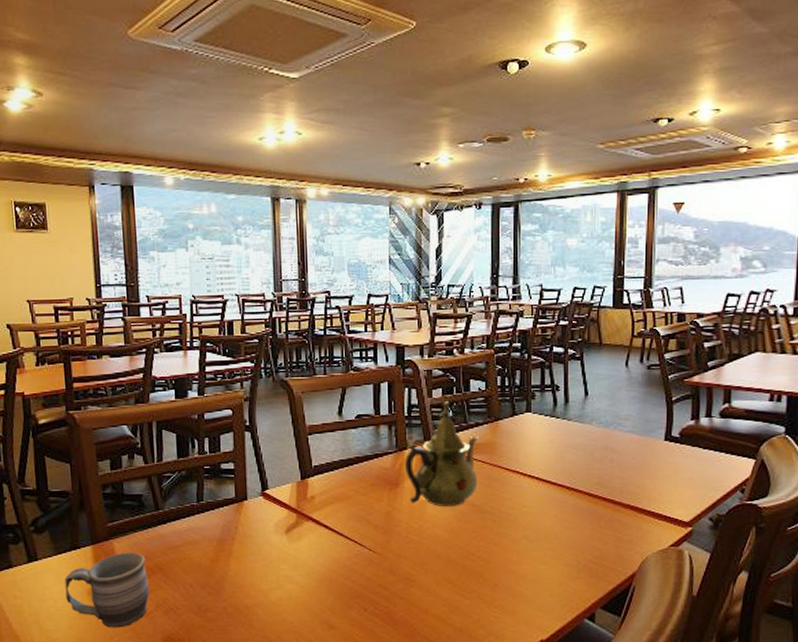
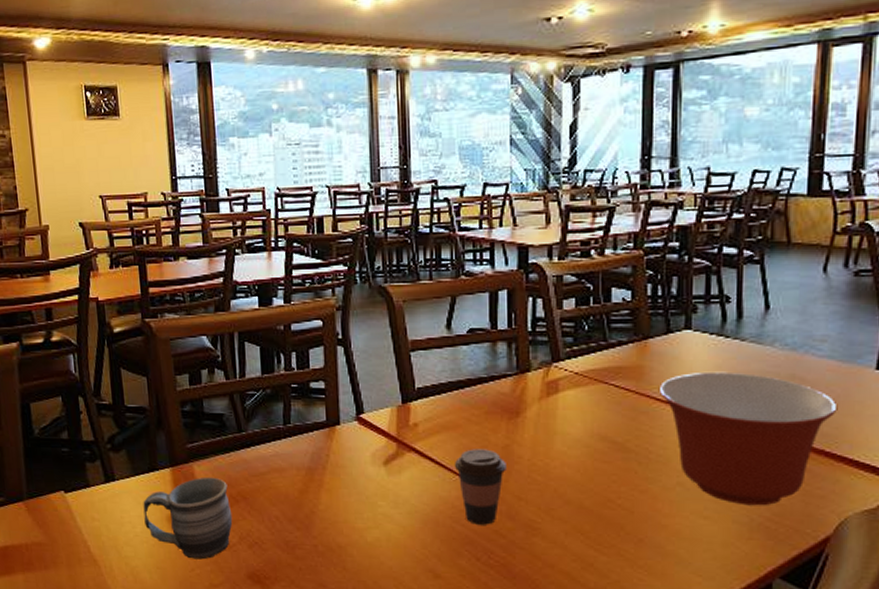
coffee cup: none [345,516,388,580] -> present [454,449,506,525]
teapot: present [404,401,479,507] -> none [527,314,622,443]
mixing bowl: none [507,445,639,552] -> present [658,371,838,506]

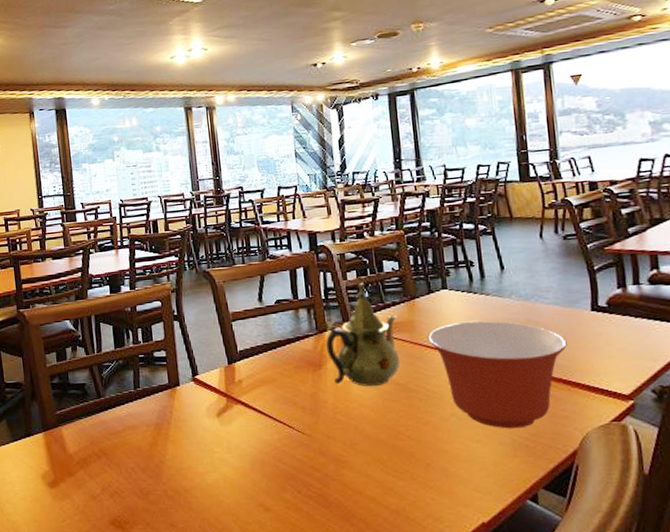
mug: present [143,477,233,560] -> none [21,438,96,511]
coffee cup: present [454,449,506,525] -> none [273,397,316,462]
teapot: none [527,314,622,443] -> present [325,283,401,387]

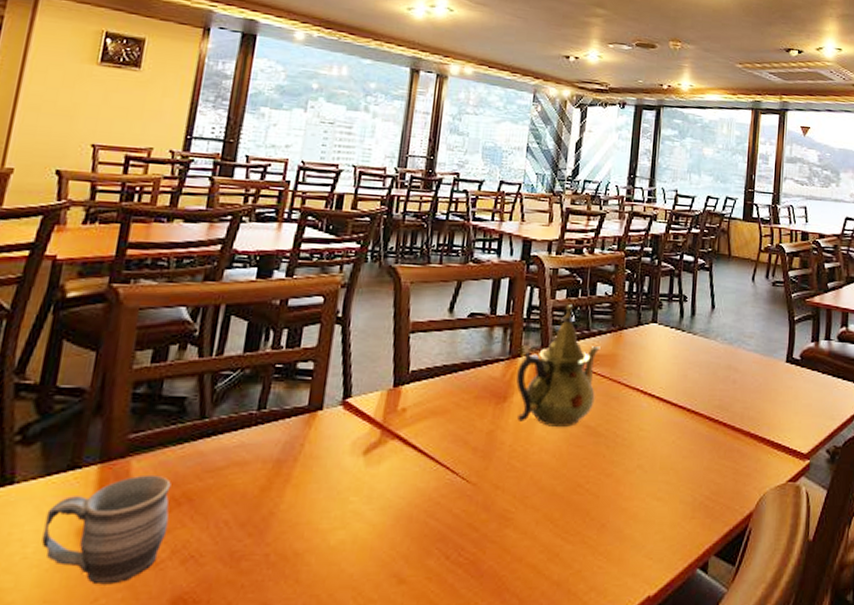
mug: none [21,438,96,511] -> present [41,474,171,585]
mixing bowl: present [428,321,567,429] -> none [628,361,760,486]

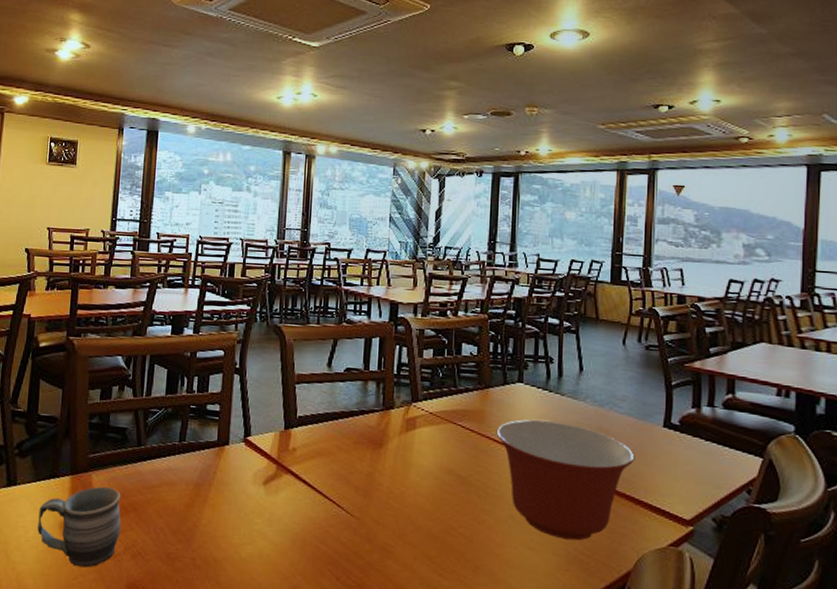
teapot: present [515,305,601,428] -> none [389,363,468,476]
mixing bowl: none [628,361,760,486] -> present [496,419,635,541]

